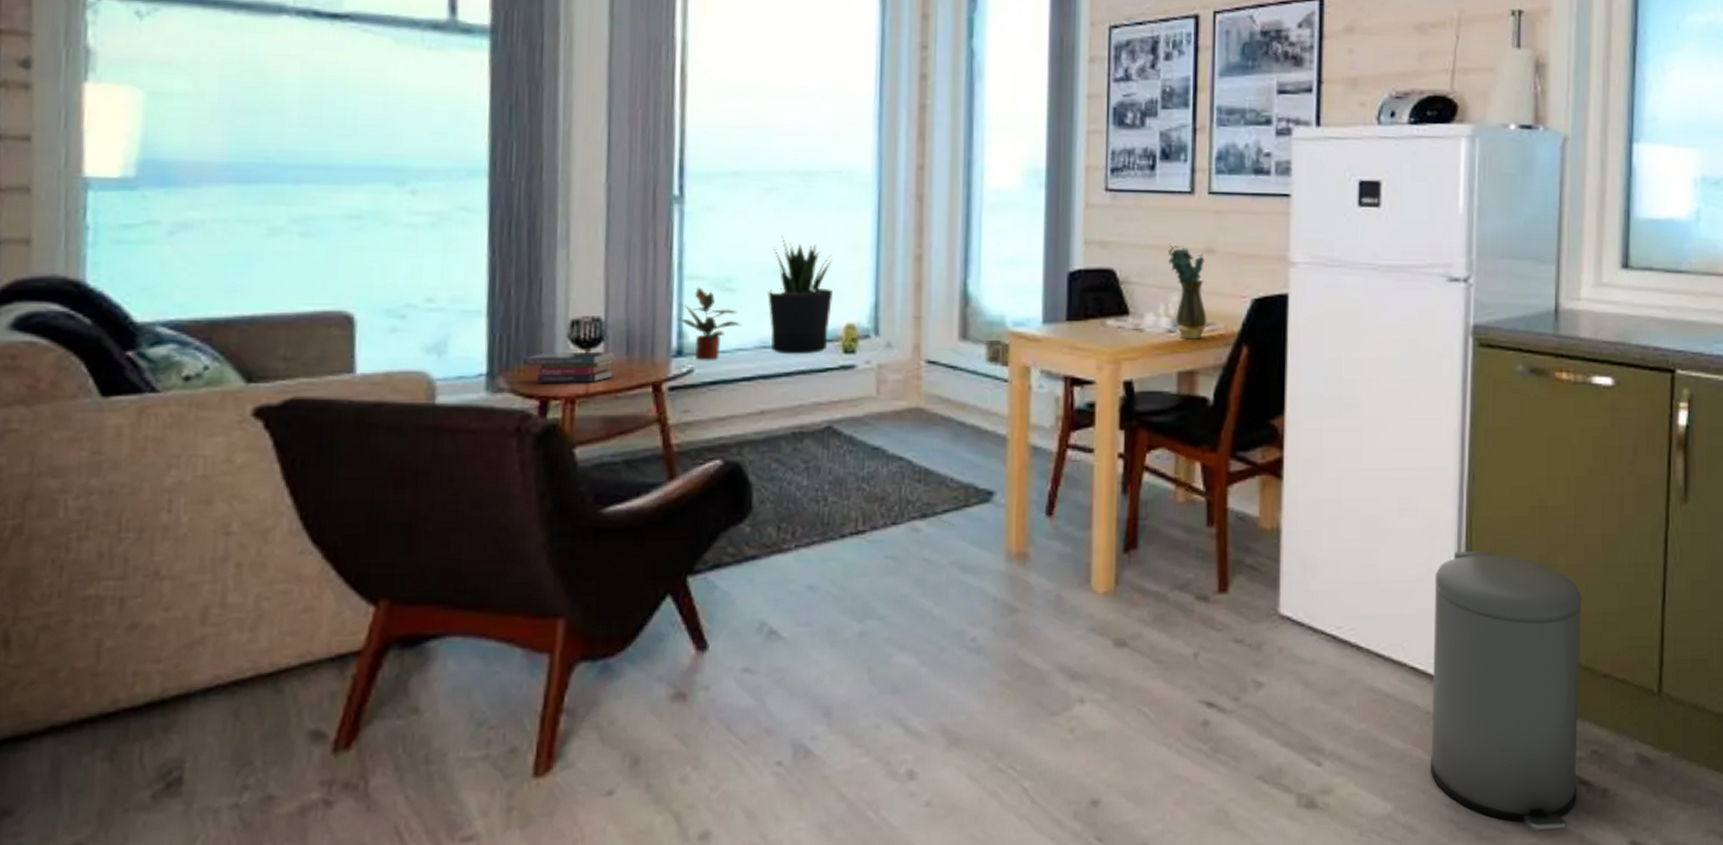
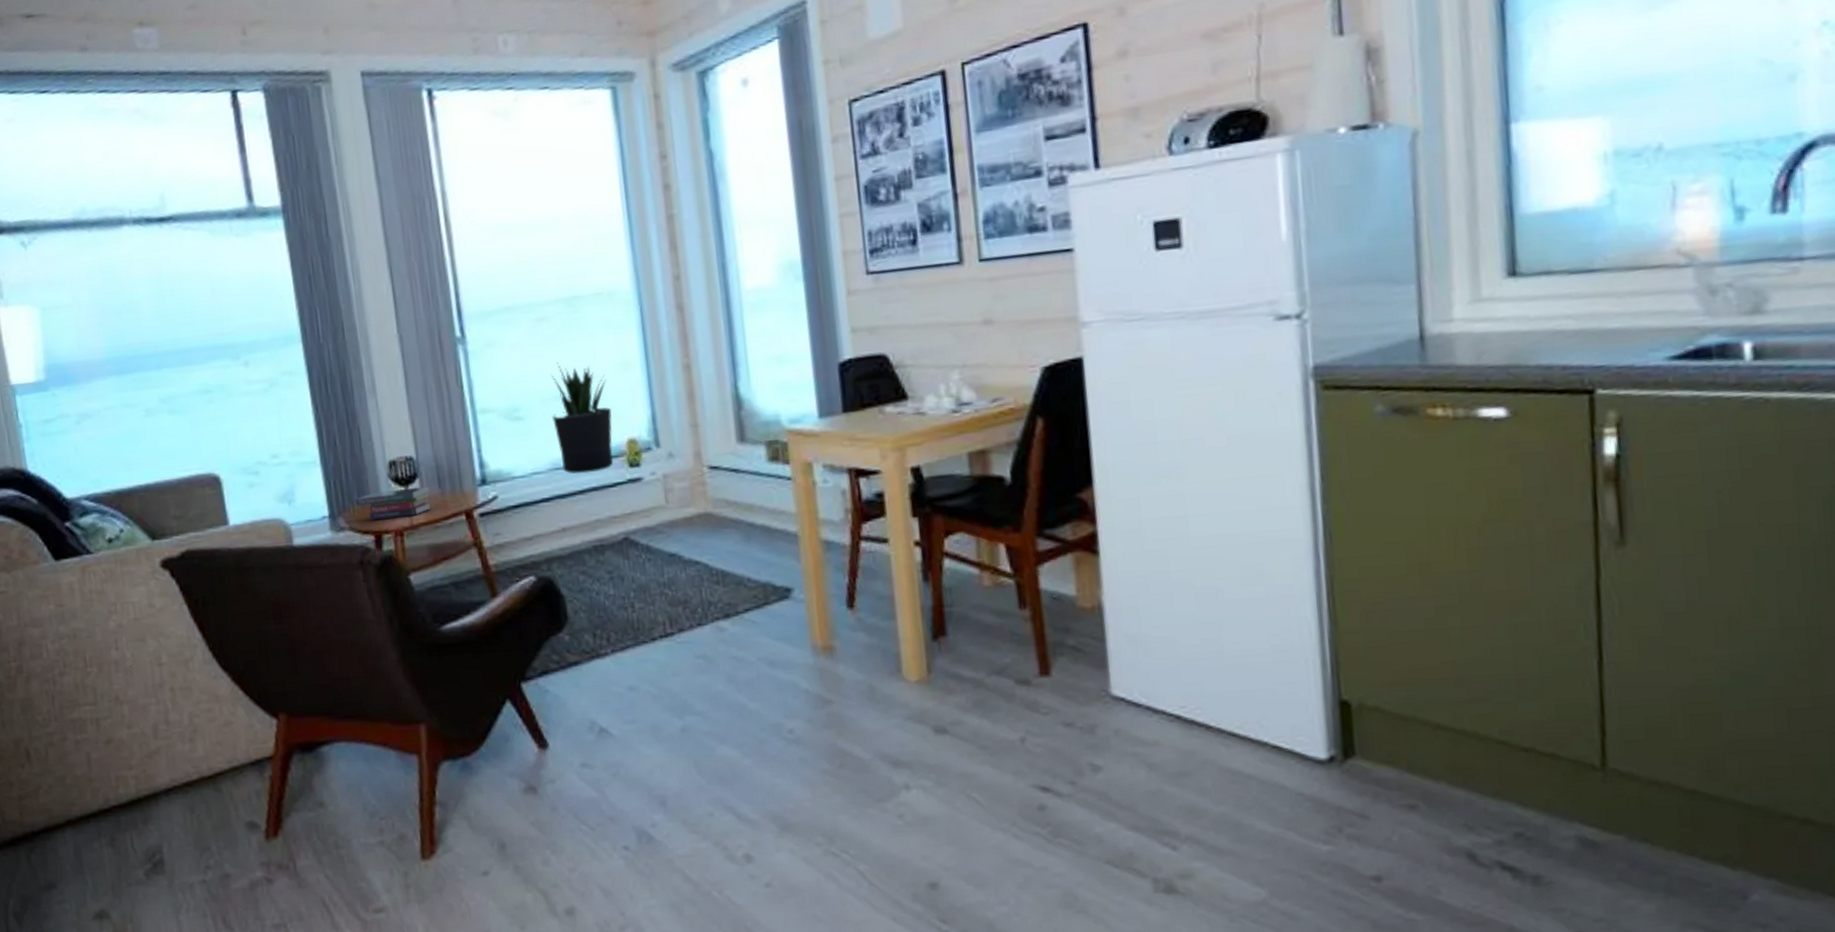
potted plant: present [680,287,742,361] -> none [479,419,534,488]
vase: present [1168,243,1208,340] -> none [941,319,995,418]
pedal bin: present [1431,551,1581,832] -> none [1292,617,1500,921]

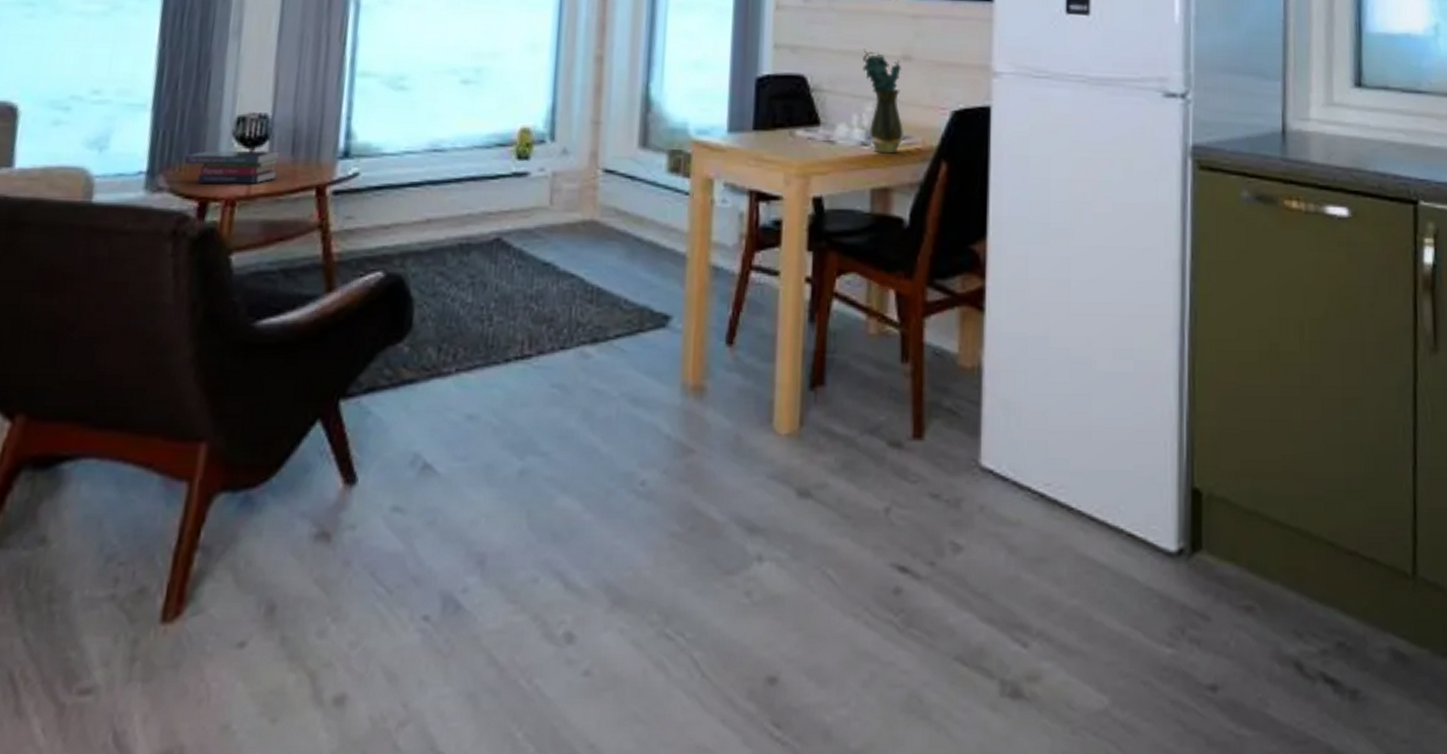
planter: present [551,361,614,474] -> none [440,32,510,160]
vase: none [941,319,995,418] -> present [863,48,905,154]

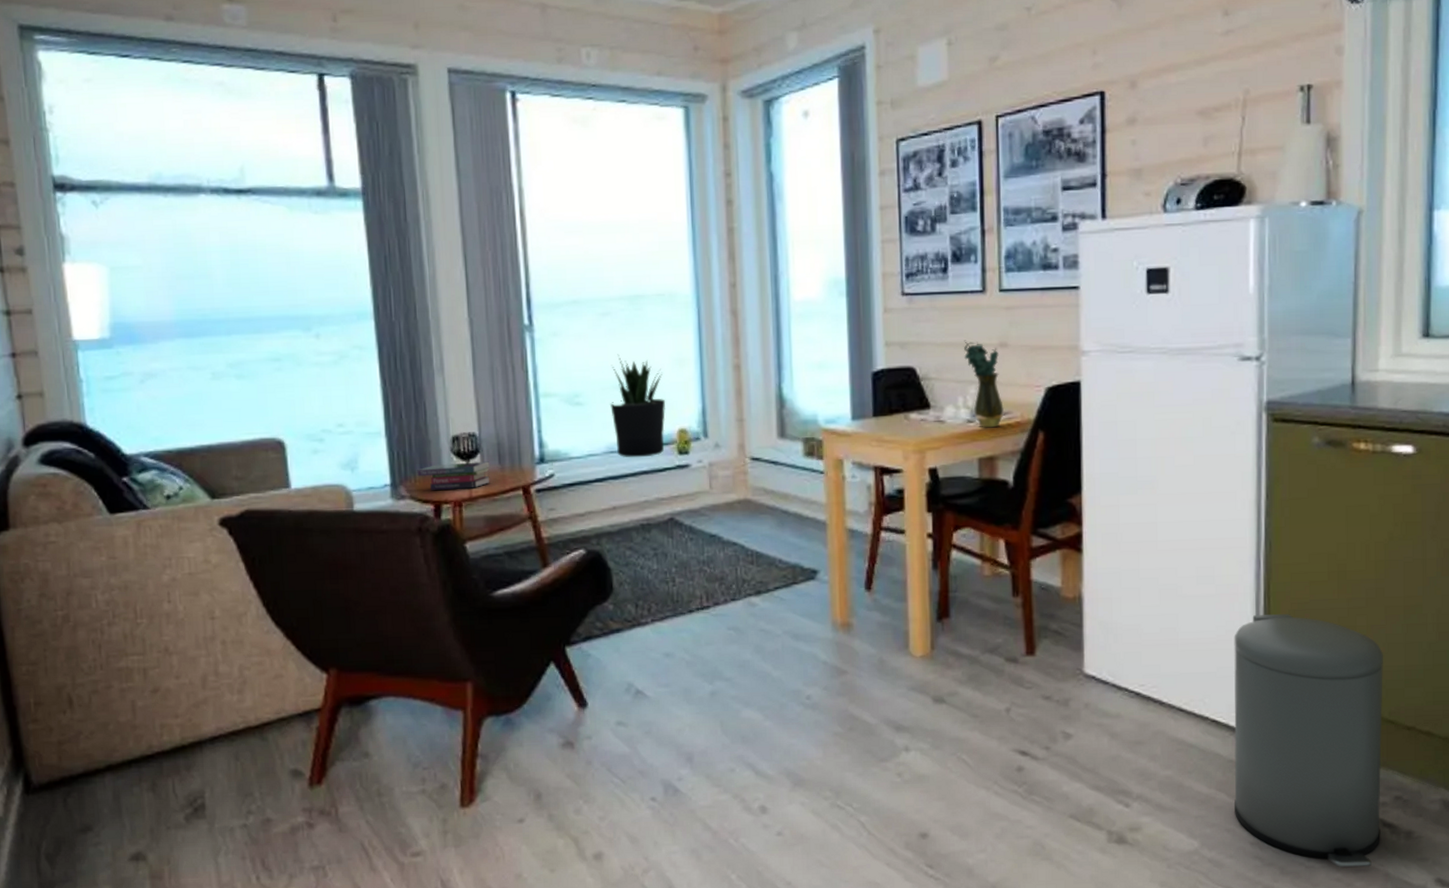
planter: none [440,32,510,160] -> present [610,354,666,458]
pedal bin: none [1153,401,1322,738] -> present [1234,614,1383,868]

